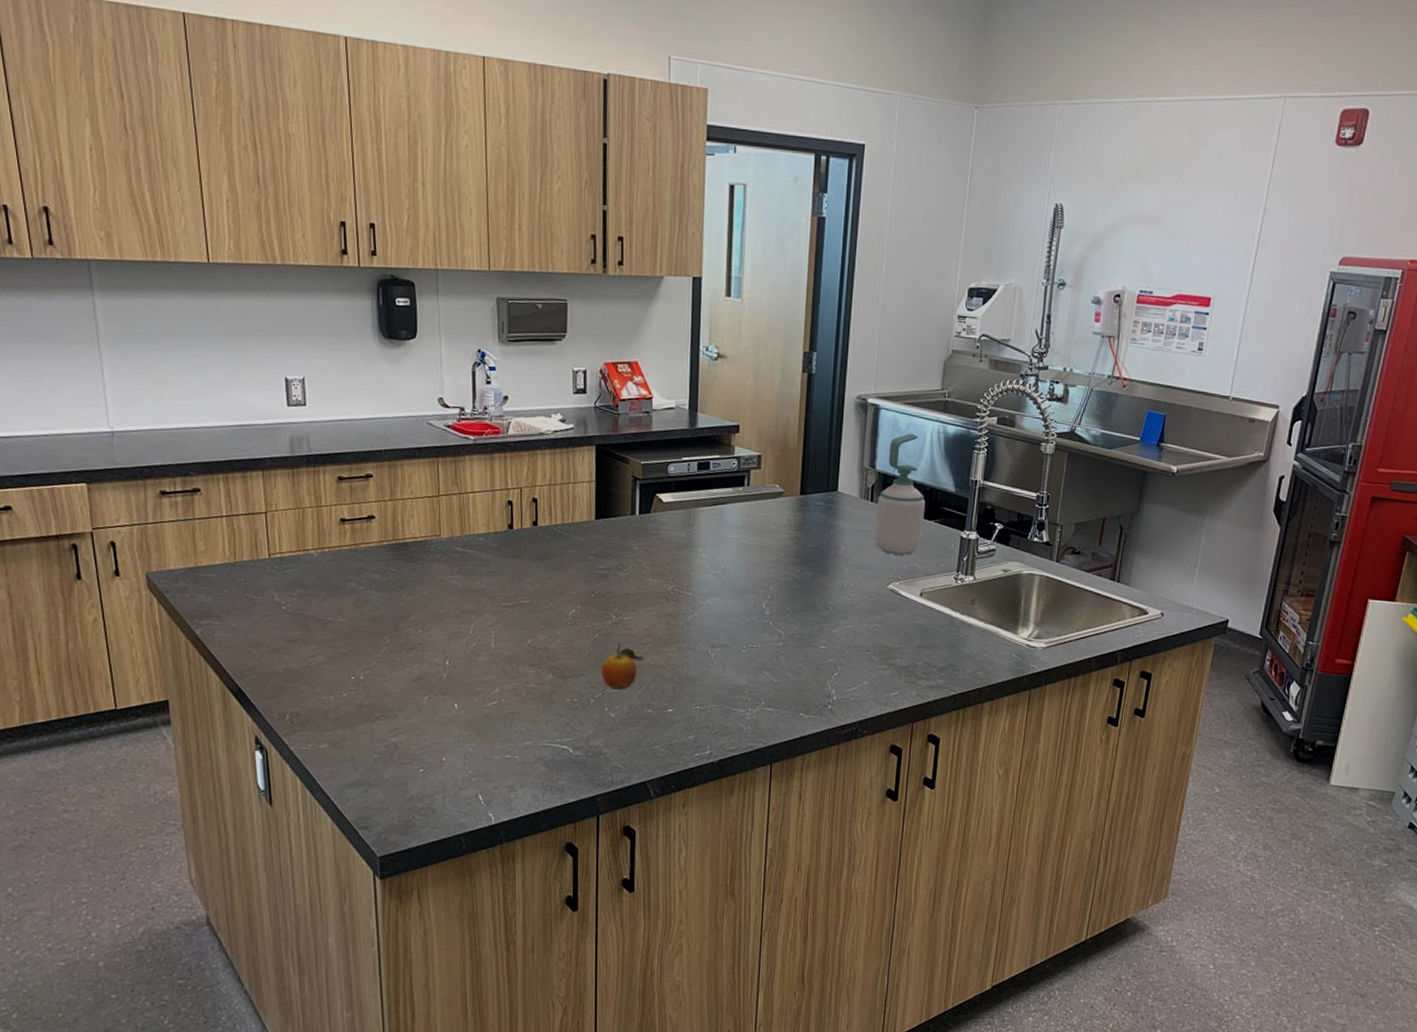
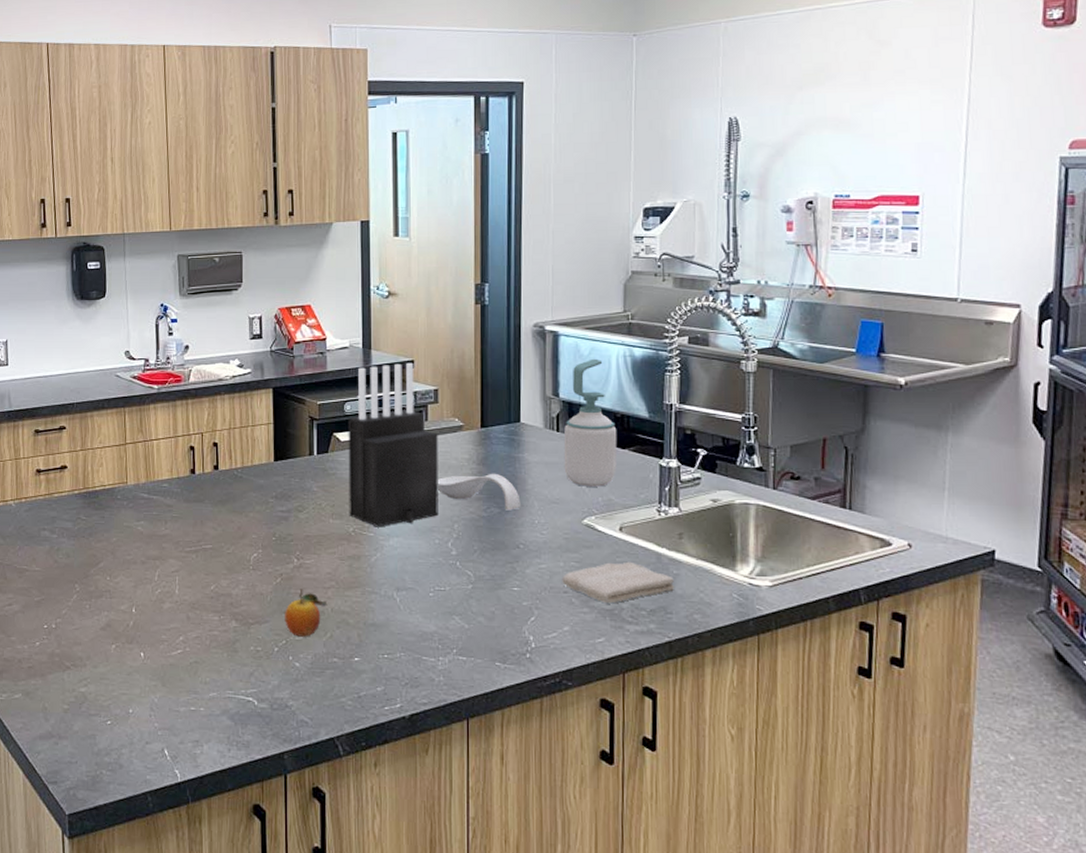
knife block: none [668,427,759,587] -> present [348,362,438,527]
spoon rest: none [755,538,833,575] -> present [437,473,521,511]
washcloth: none [865,624,963,662] -> present [562,561,674,604]

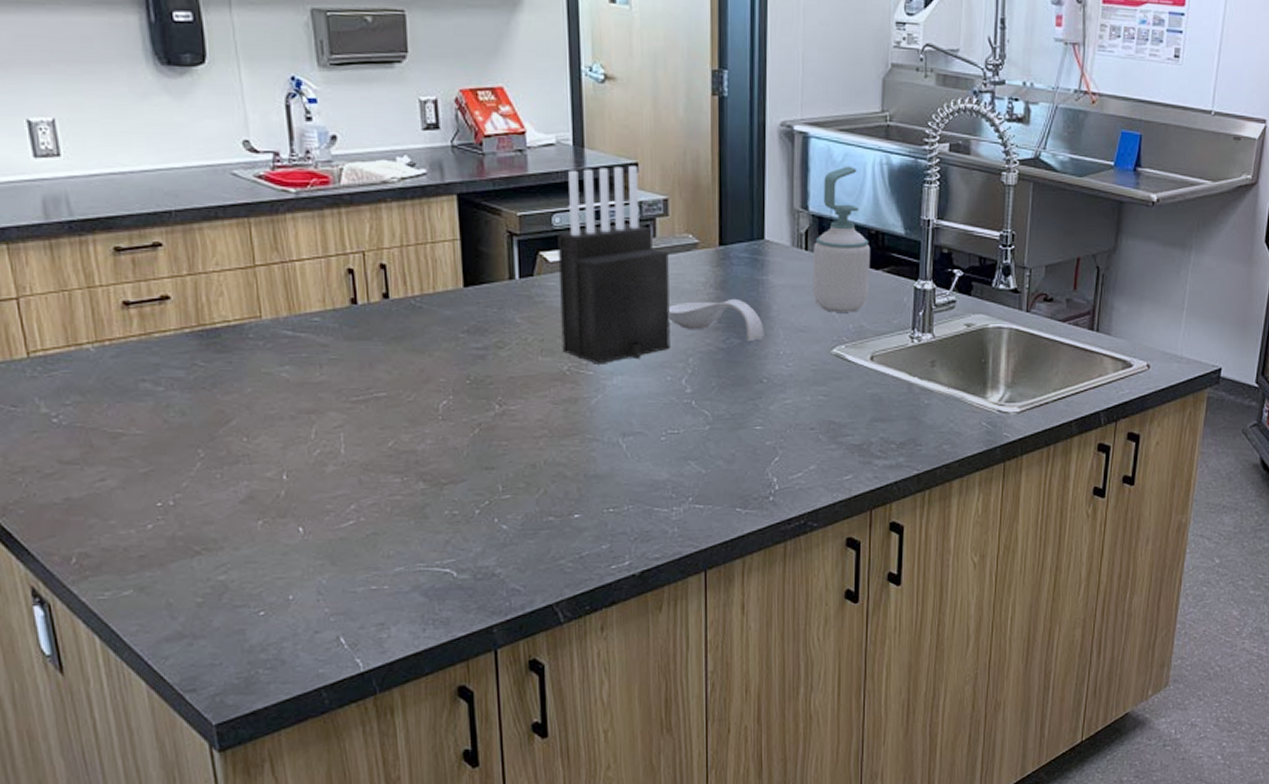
fruit: present [285,589,328,637] -> none [486,440,539,495]
washcloth: present [562,561,674,604] -> none [809,393,924,439]

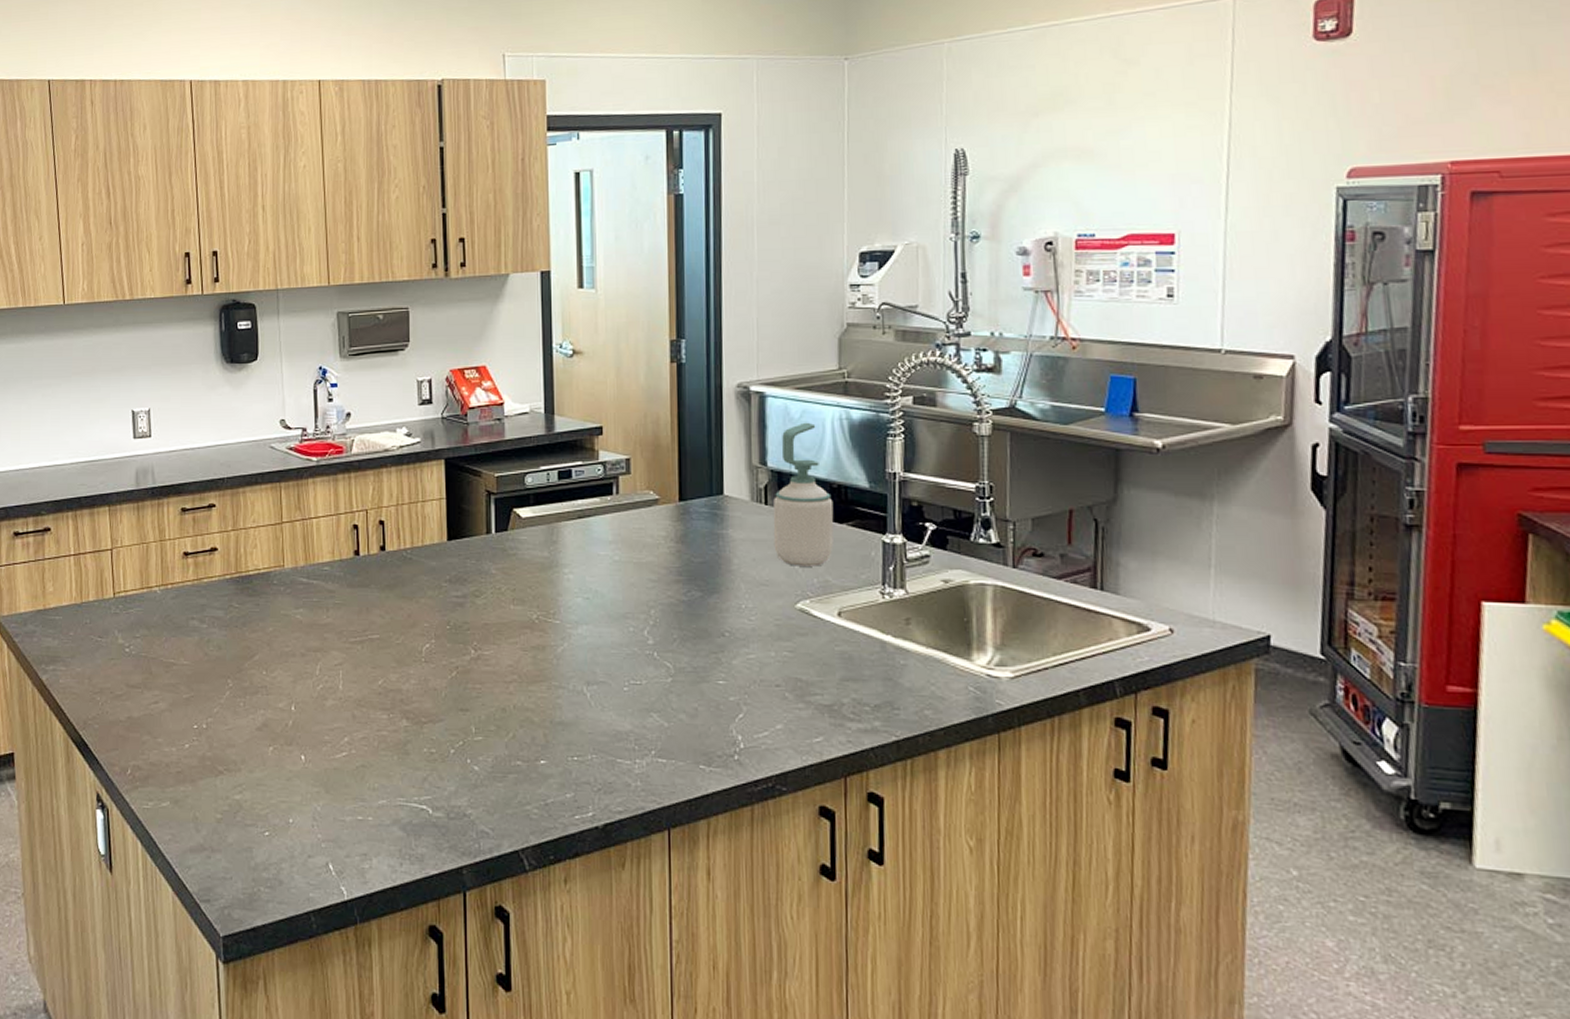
knife block: present [557,165,670,365] -> none [529,428,633,614]
spoon rest: present [668,298,764,341] -> none [630,552,725,594]

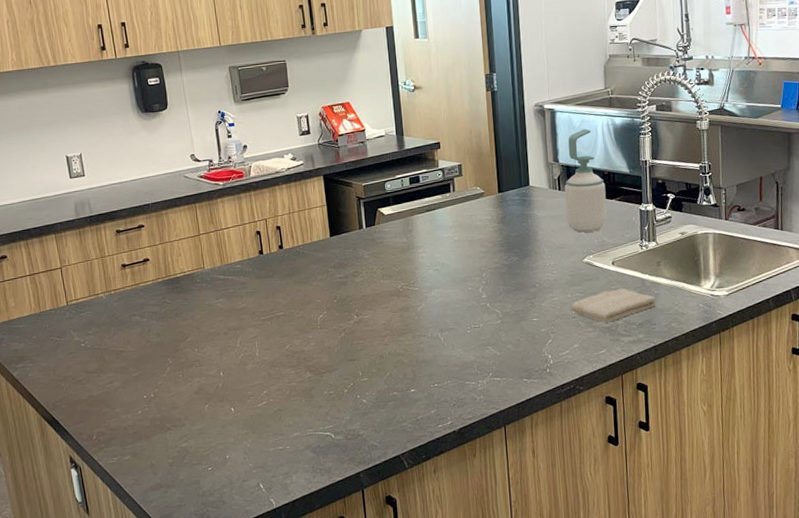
washcloth: none [773,650,901,699] -> present [570,288,656,323]

